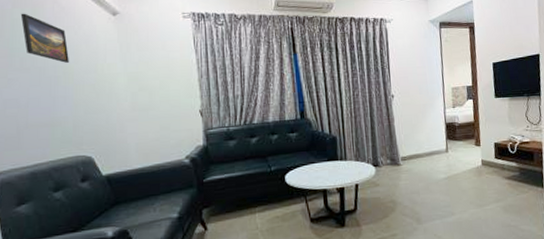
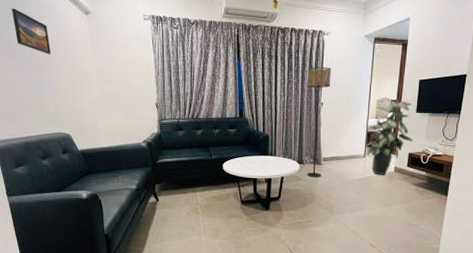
floor lamp: none [373,56,401,182] -> present [307,67,331,178]
indoor plant: none [445,84,497,172] -> present [365,97,414,176]

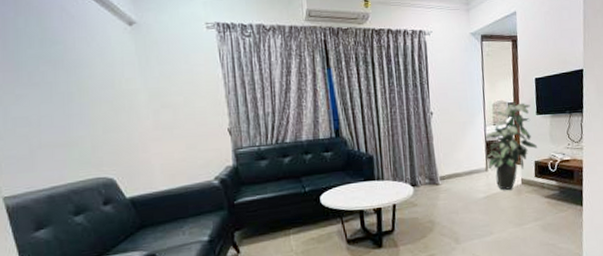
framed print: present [11,8,51,54] -> none [25,22,83,78]
floor lamp: present [307,67,331,178] -> none [411,71,440,202]

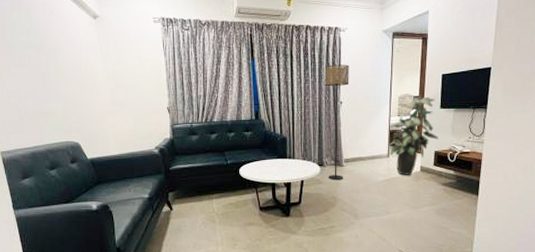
floor lamp: none [411,71,440,202] -> present [324,64,349,181]

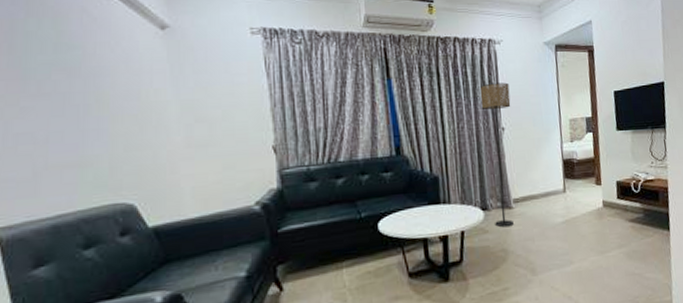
indoor plant: present [388,94,439,176] -> none [563,115,620,214]

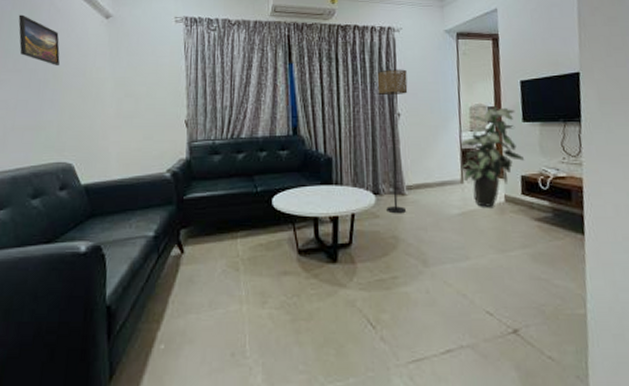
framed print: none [37,24,103,88] -> present [18,14,60,65]
indoor plant: none [563,115,620,214] -> present [461,104,525,208]

